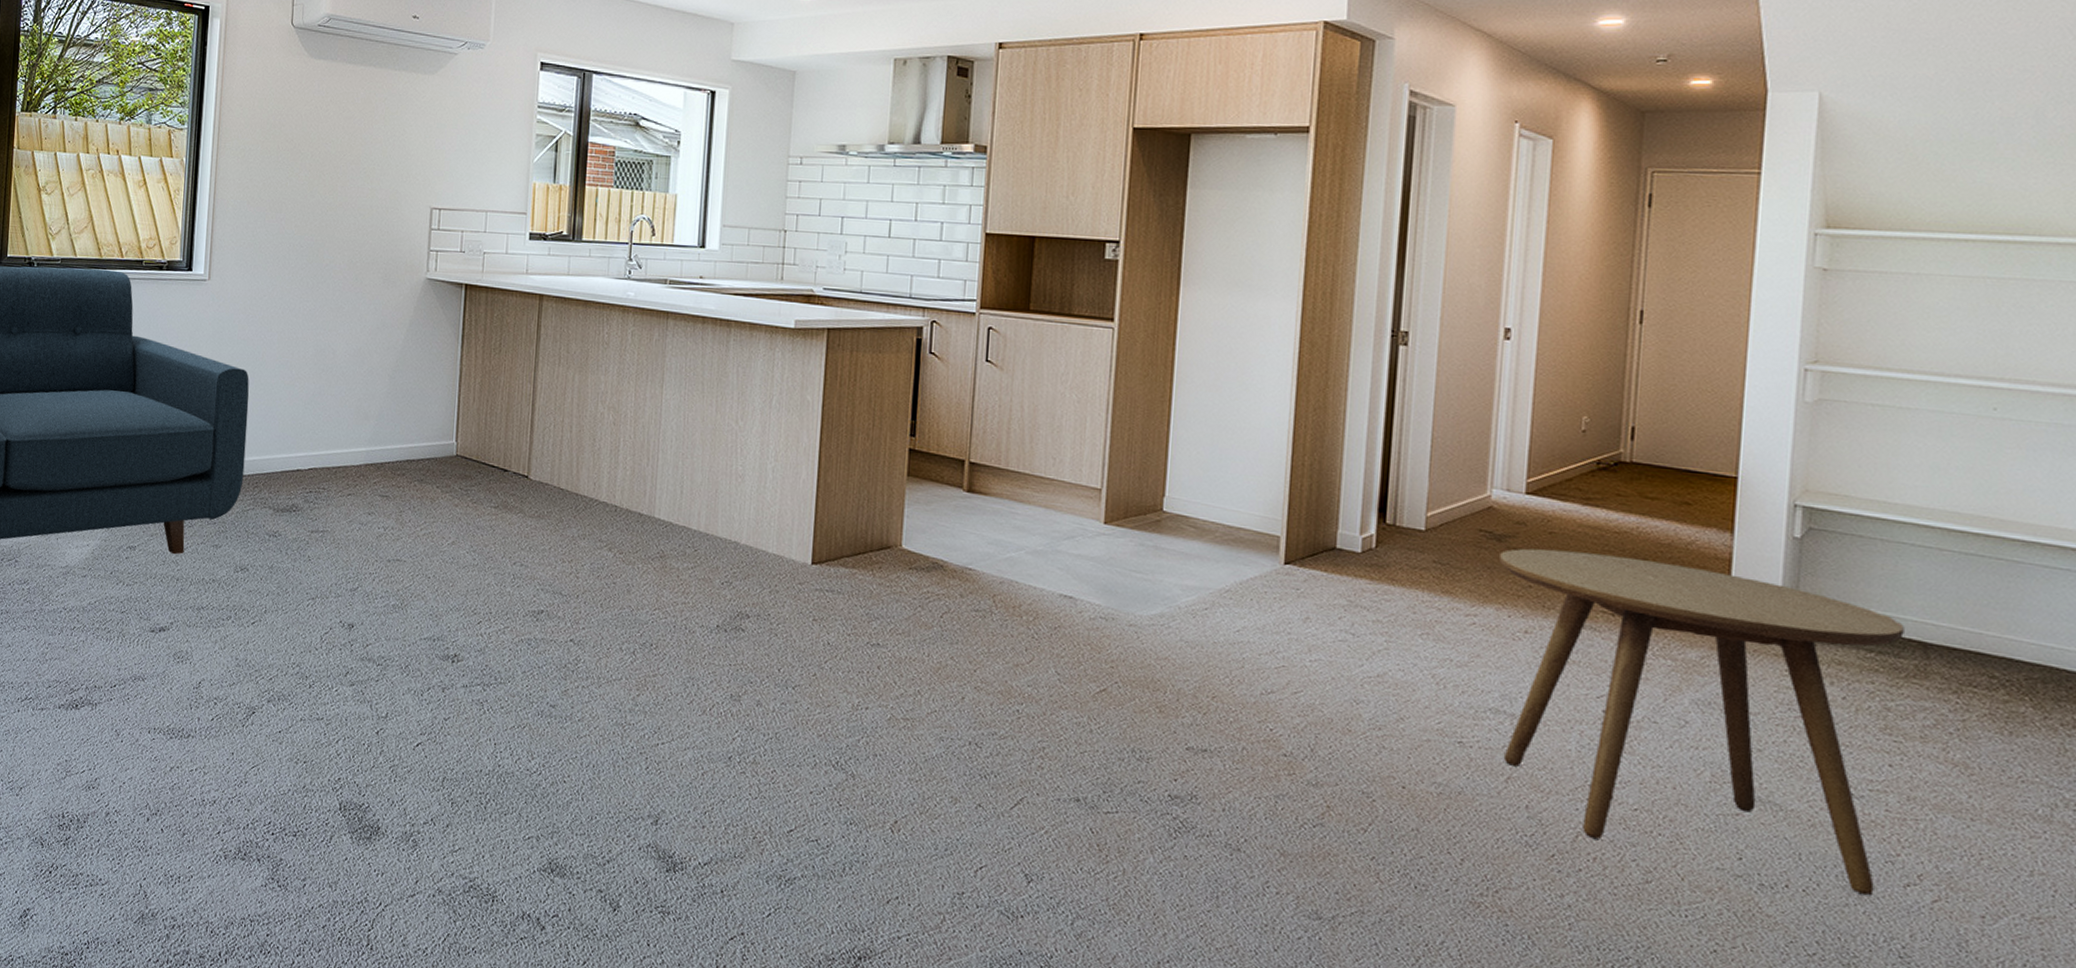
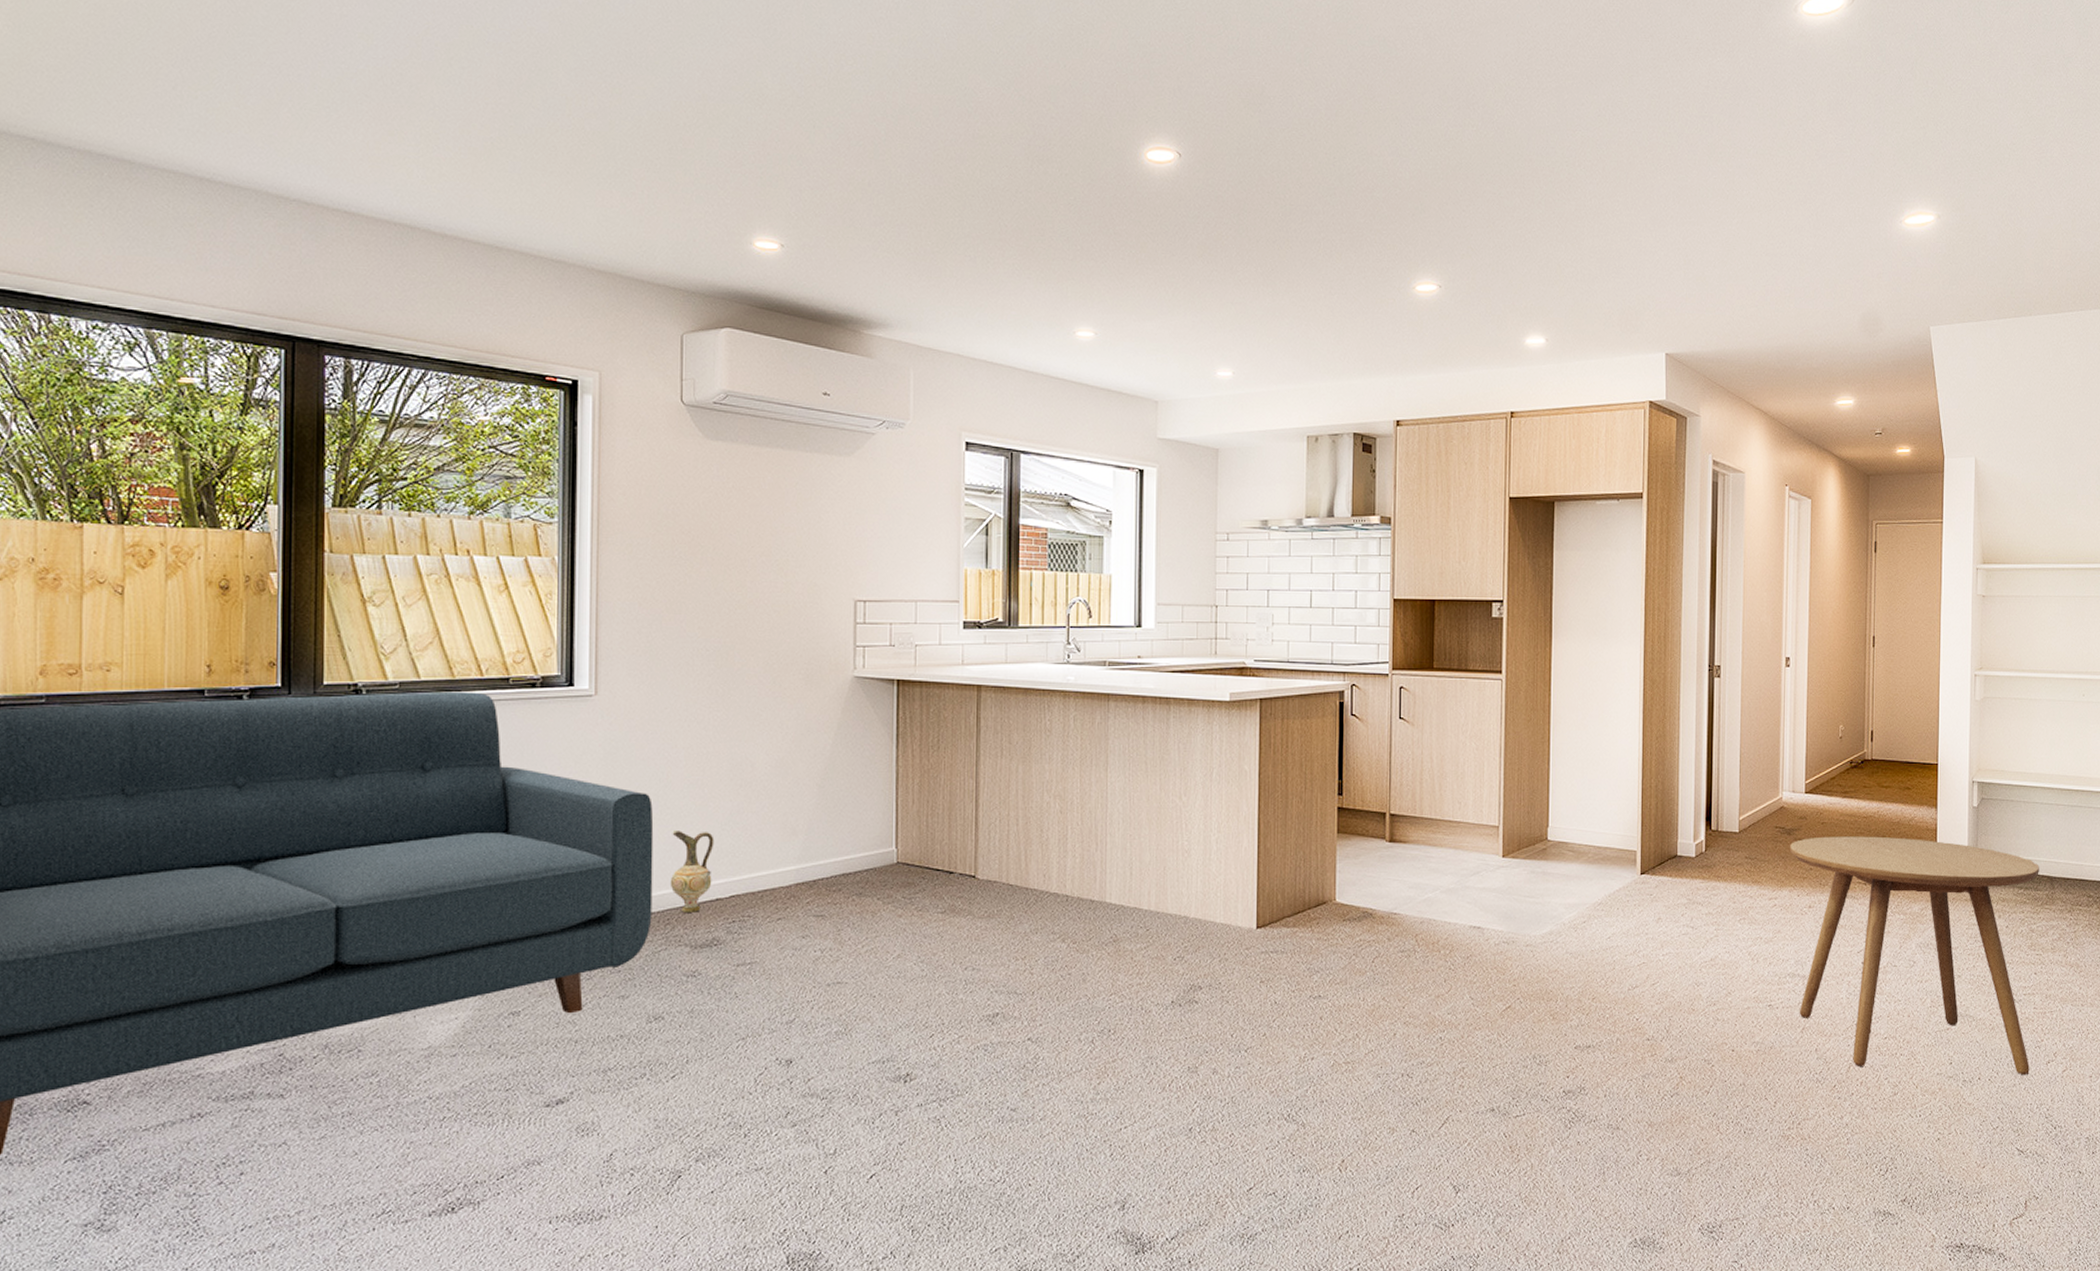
ceramic jug: none [259,405,299,479] -> present [670,831,714,912]

